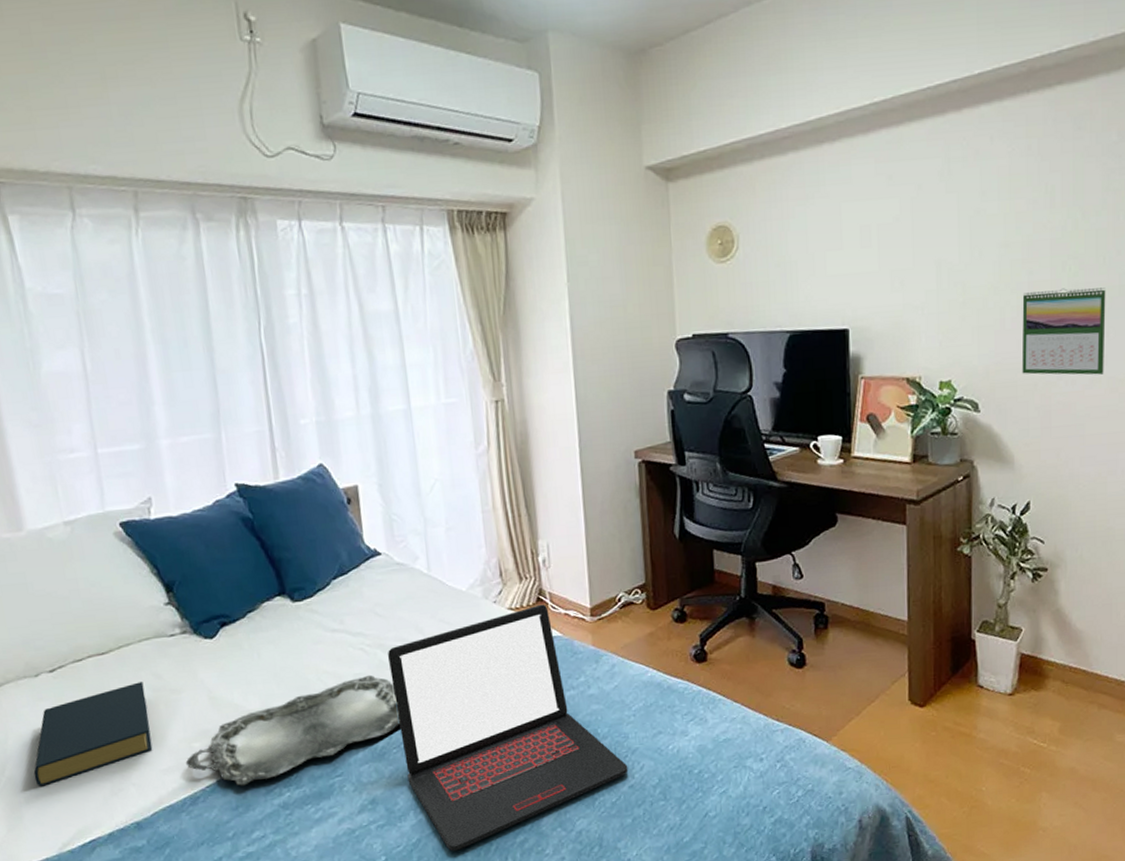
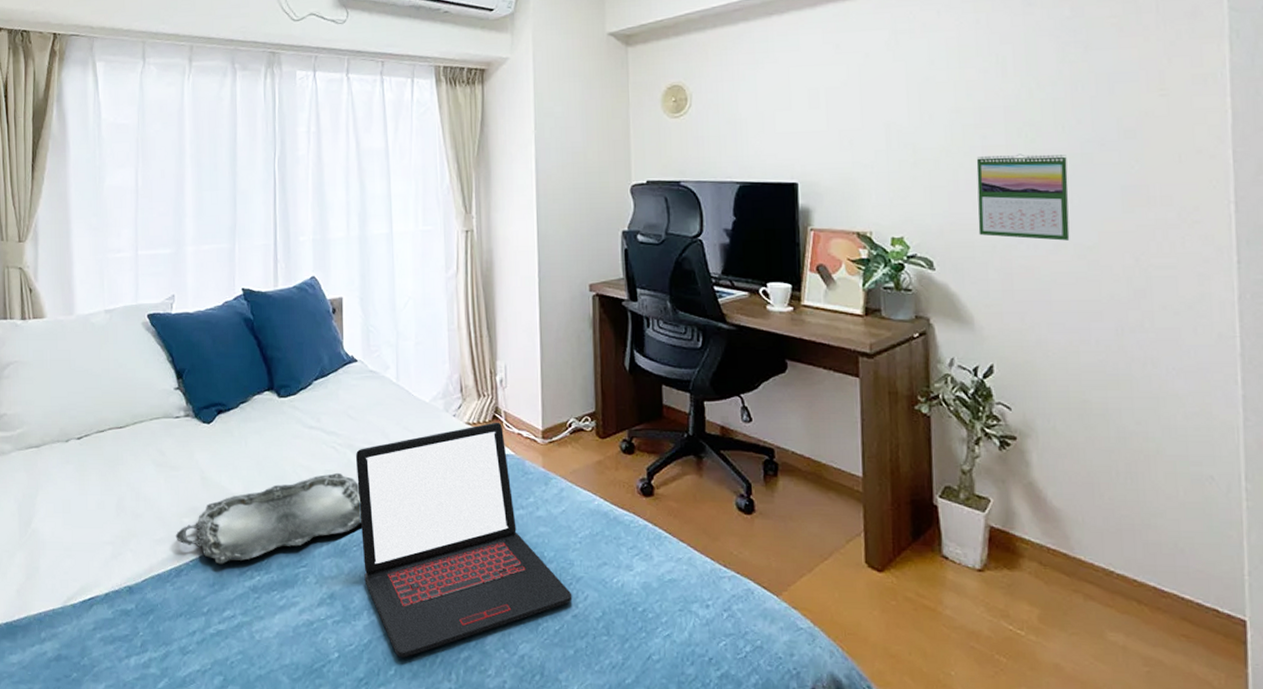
hardback book: present [33,682,153,787] -> none [53,456,150,542]

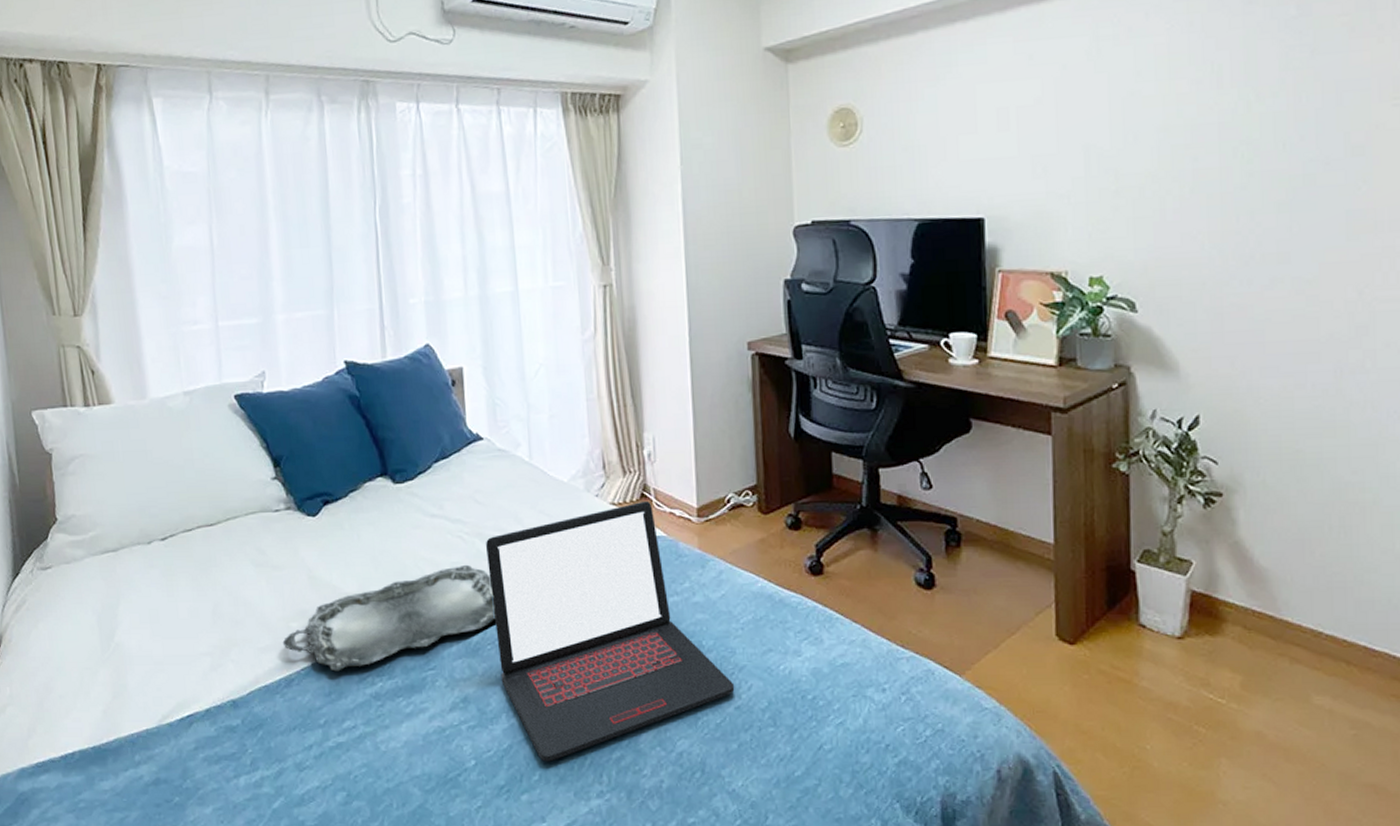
calendar: present [976,153,1070,241] -> none [1186,176,1288,275]

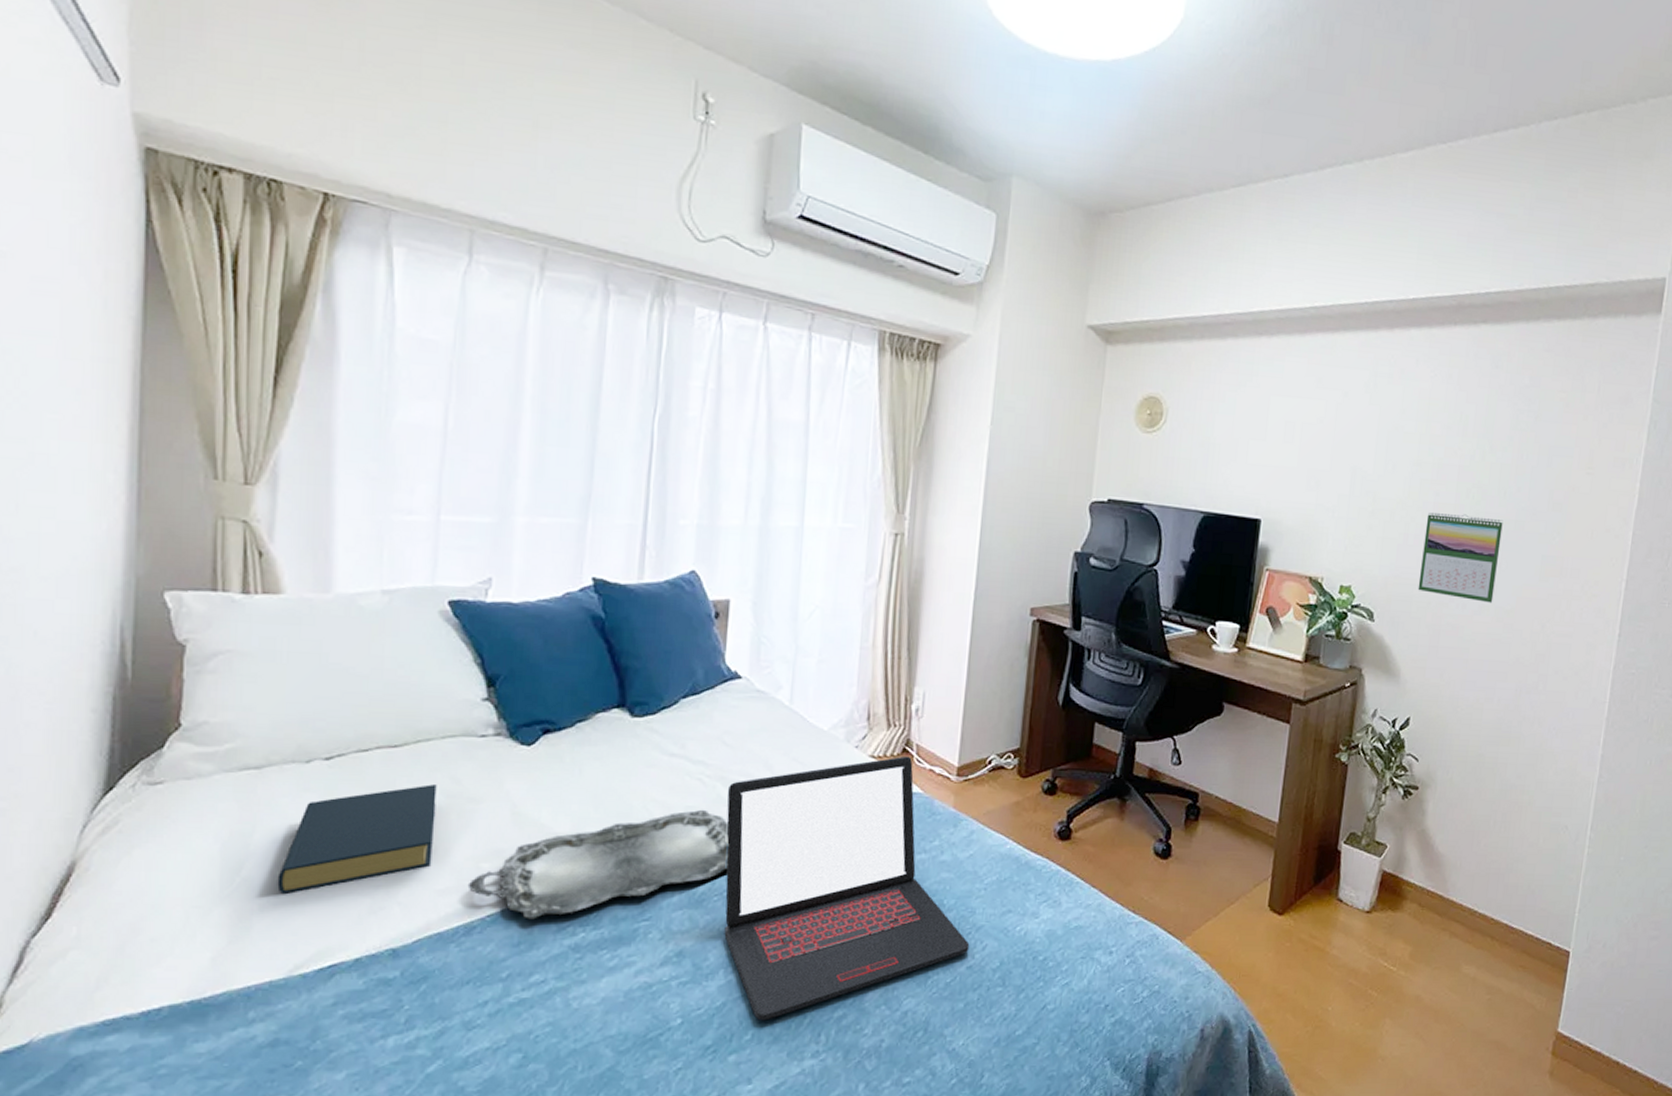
hardback book: none [140,556,252,655] -> present [277,784,437,894]
calendar: none [1186,176,1288,275] -> present [1418,512,1503,603]

